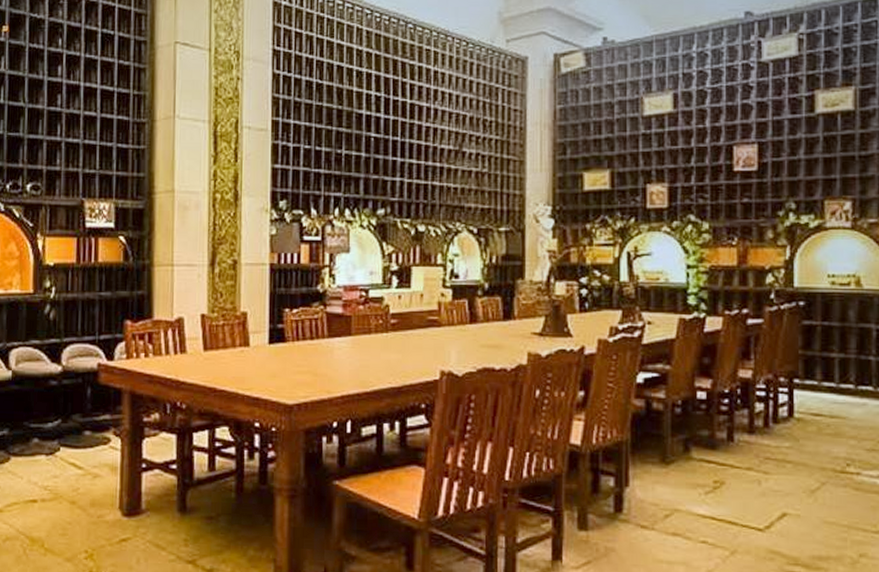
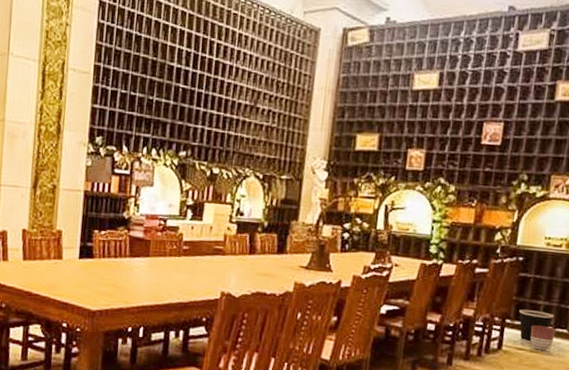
wastebasket: none [809,365,854,407] -> present [519,309,554,344]
planter: none [826,384,859,415] -> present [530,325,556,351]

